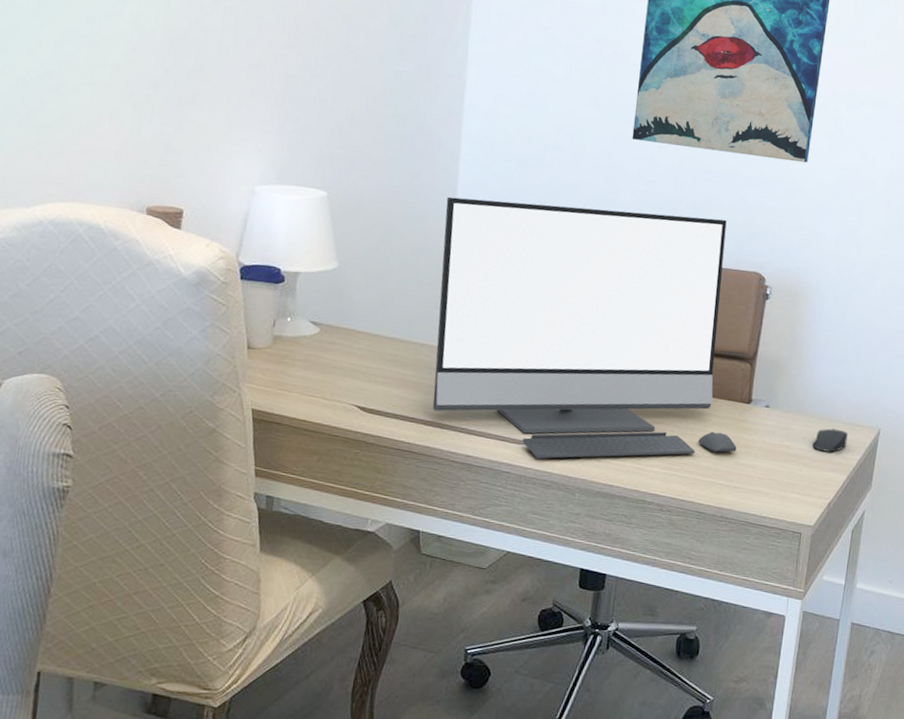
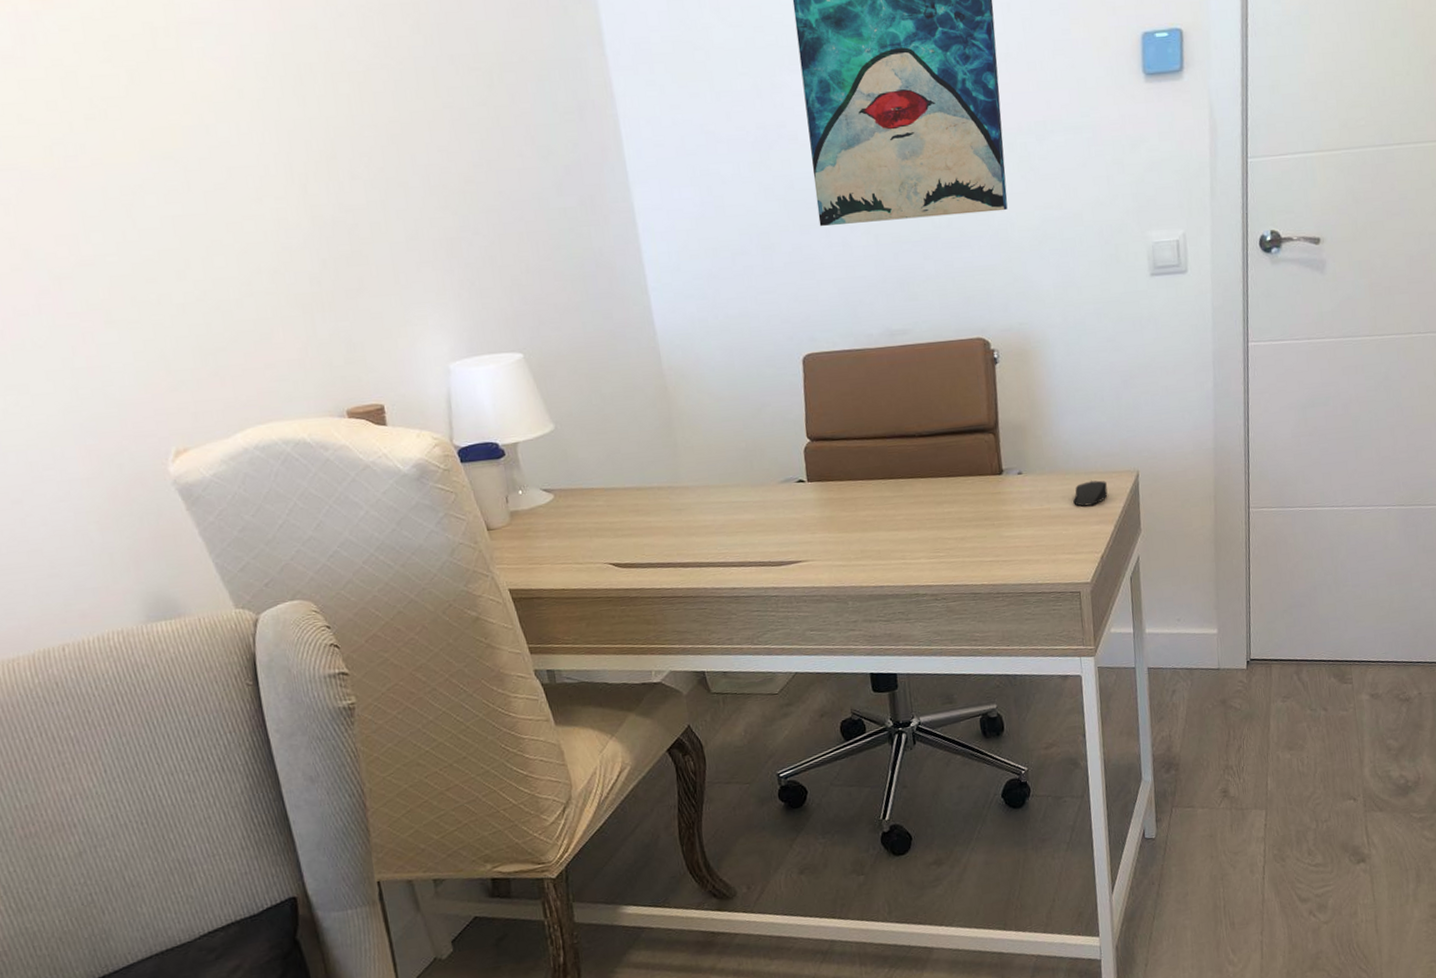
monitor: present [433,196,737,459] -> none [645,289,998,576]

